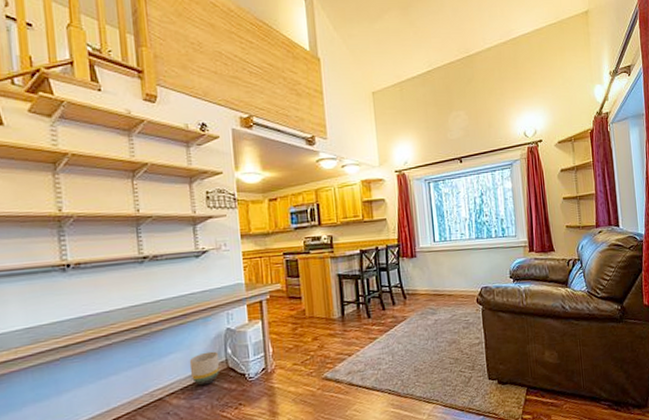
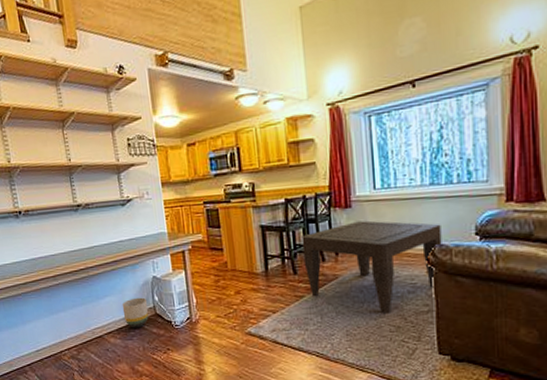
coffee table: none [375,268,487,349] -> present [302,220,442,314]

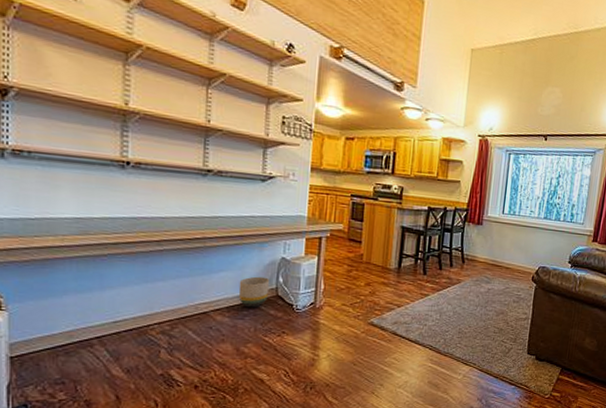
coffee table: present [302,220,442,314] -> none [434,237,547,318]

